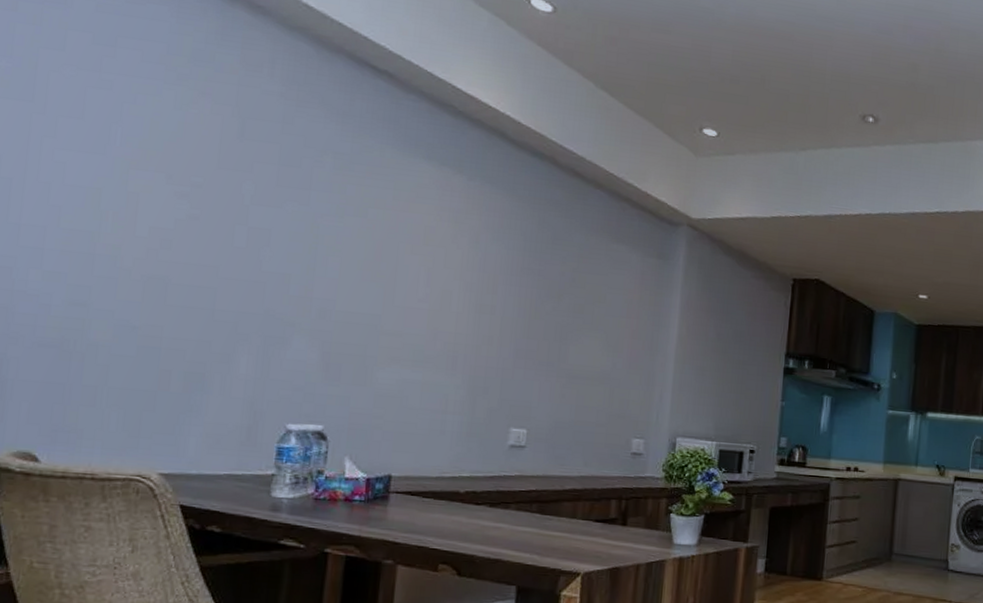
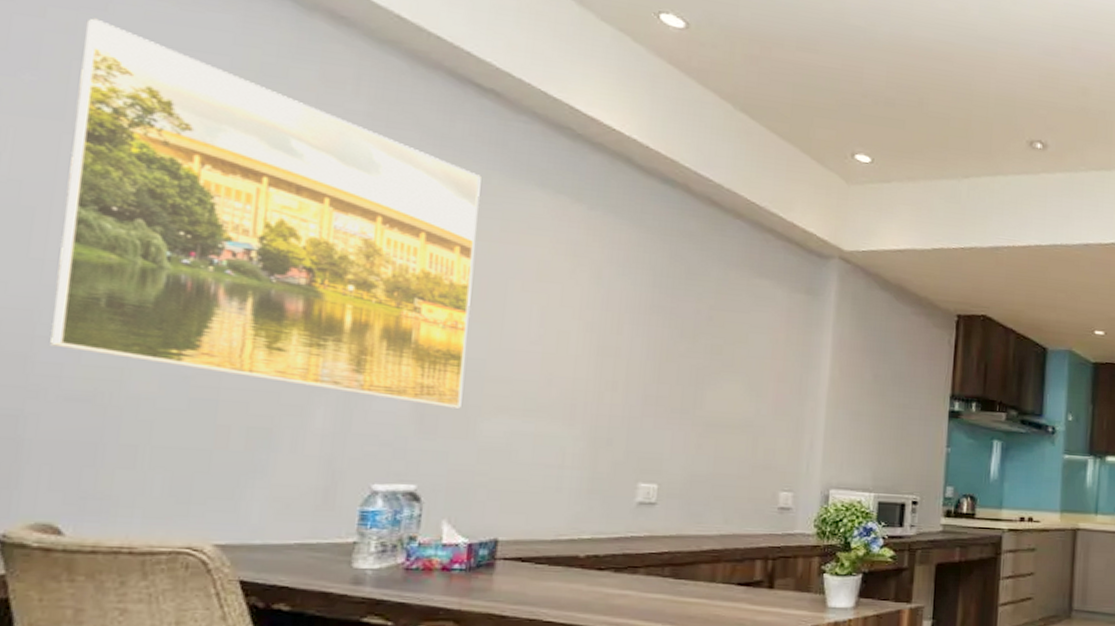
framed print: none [26,11,377,359] -> present [50,18,481,409]

